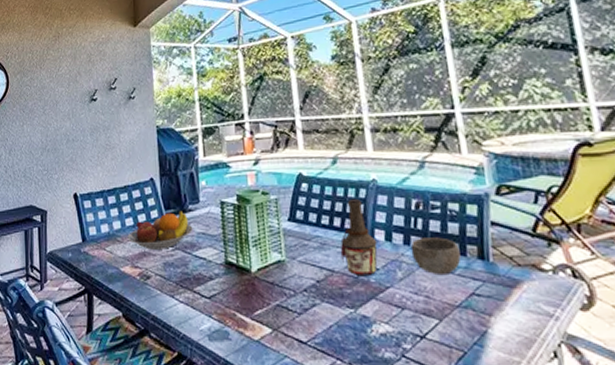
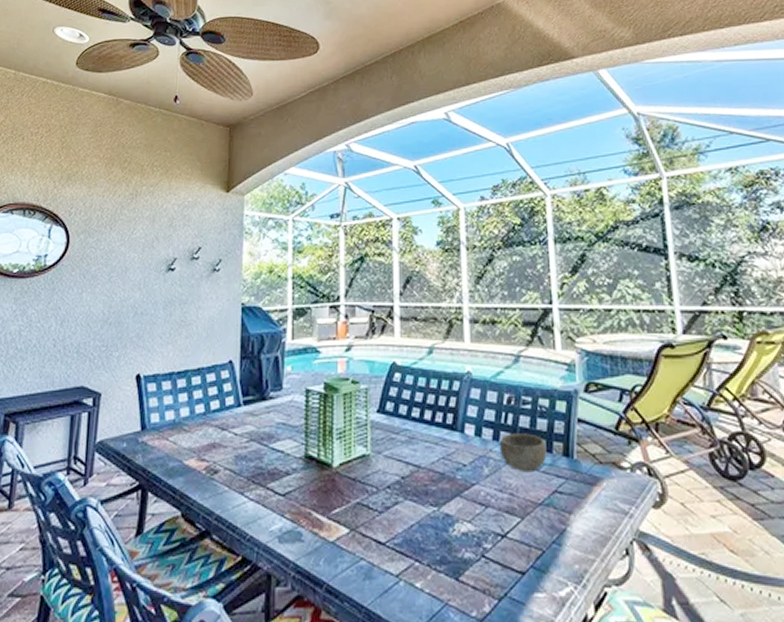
fruit bowl: present [127,210,193,250] -> none [196,398,273,441]
bottle: present [340,198,378,277] -> none [428,390,467,473]

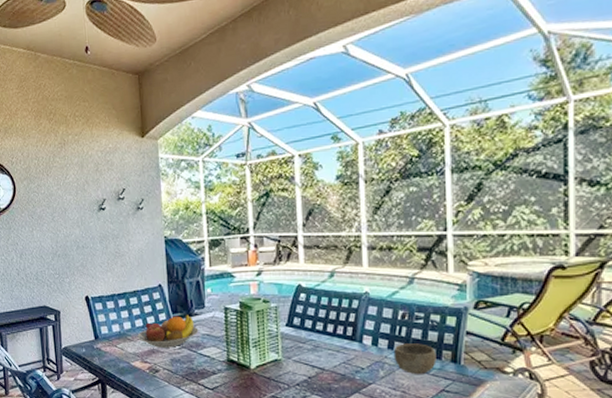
fruit bowl: none [196,398,273,441] -> present [137,314,199,348]

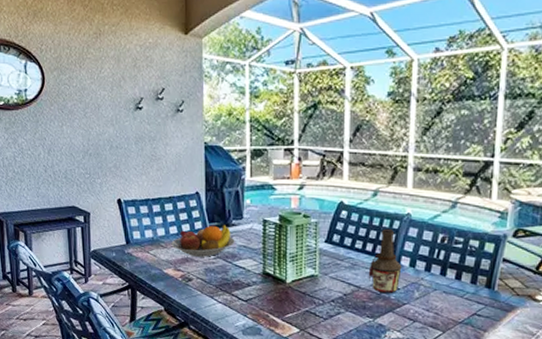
bottle: none [331,308,365,375] -> present [368,228,402,294]
bowl: present [393,343,436,375] -> none [430,266,472,298]

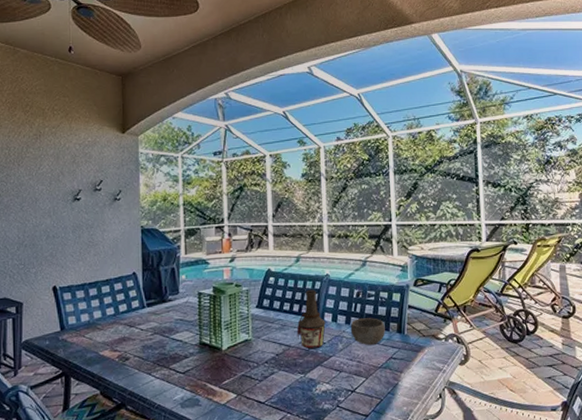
fruit bowl: present [171,224,235,257] -> none [108,300,172,335]
bowl: none [430,266,472,298] -> present [350,318,385,346]

